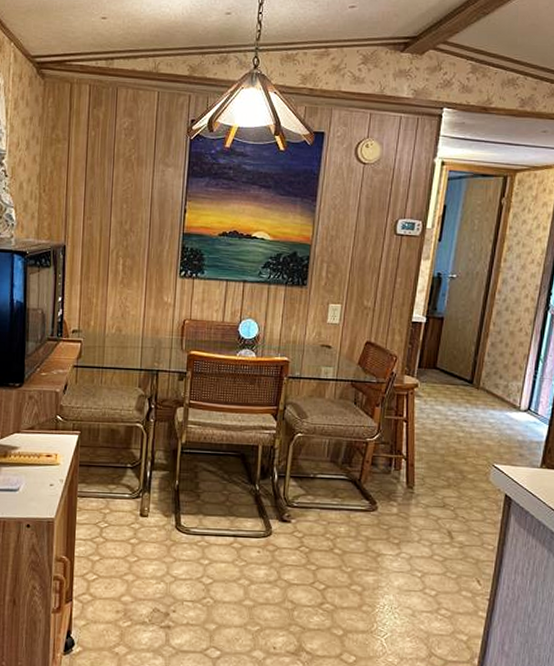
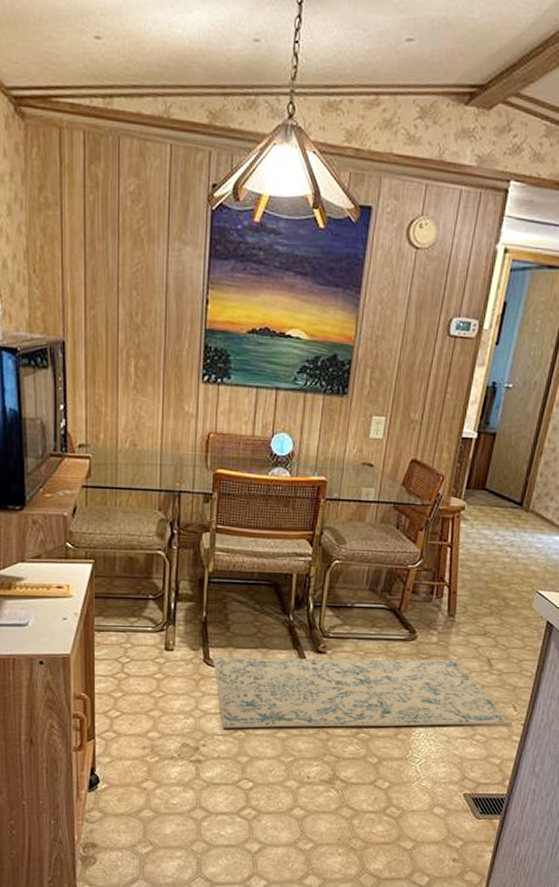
rug: none [183,524,478,600] -> present [212,657,513,728]

